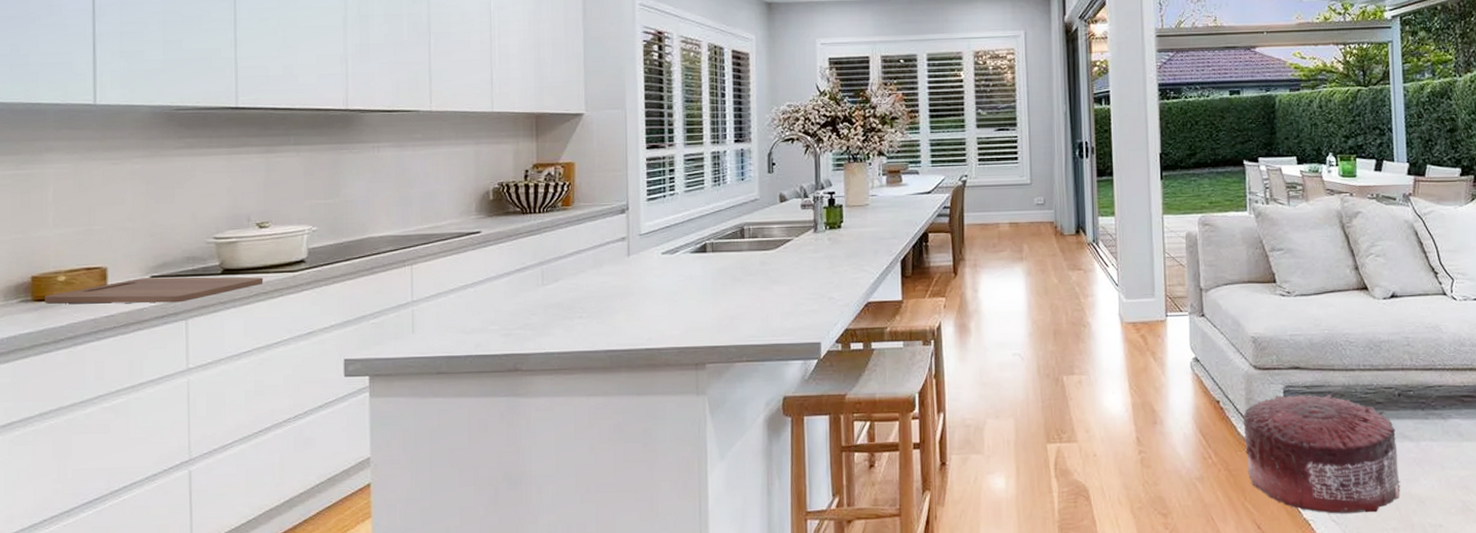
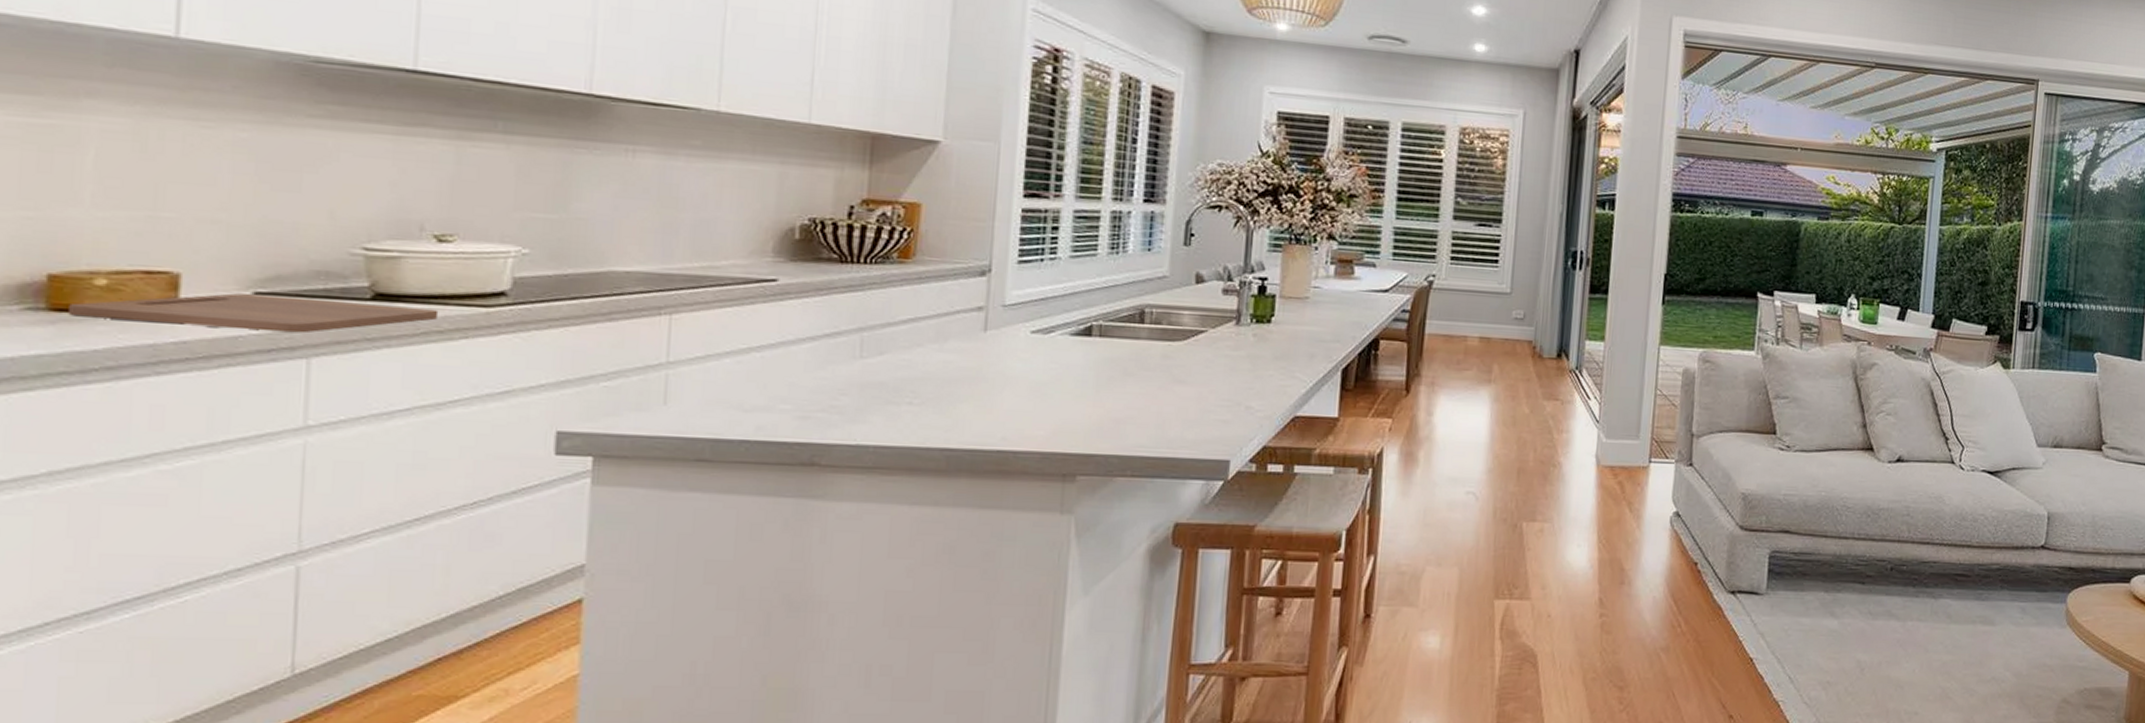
pouf: present [1243,394,1400,514] -> none [1718,559,1883,696]

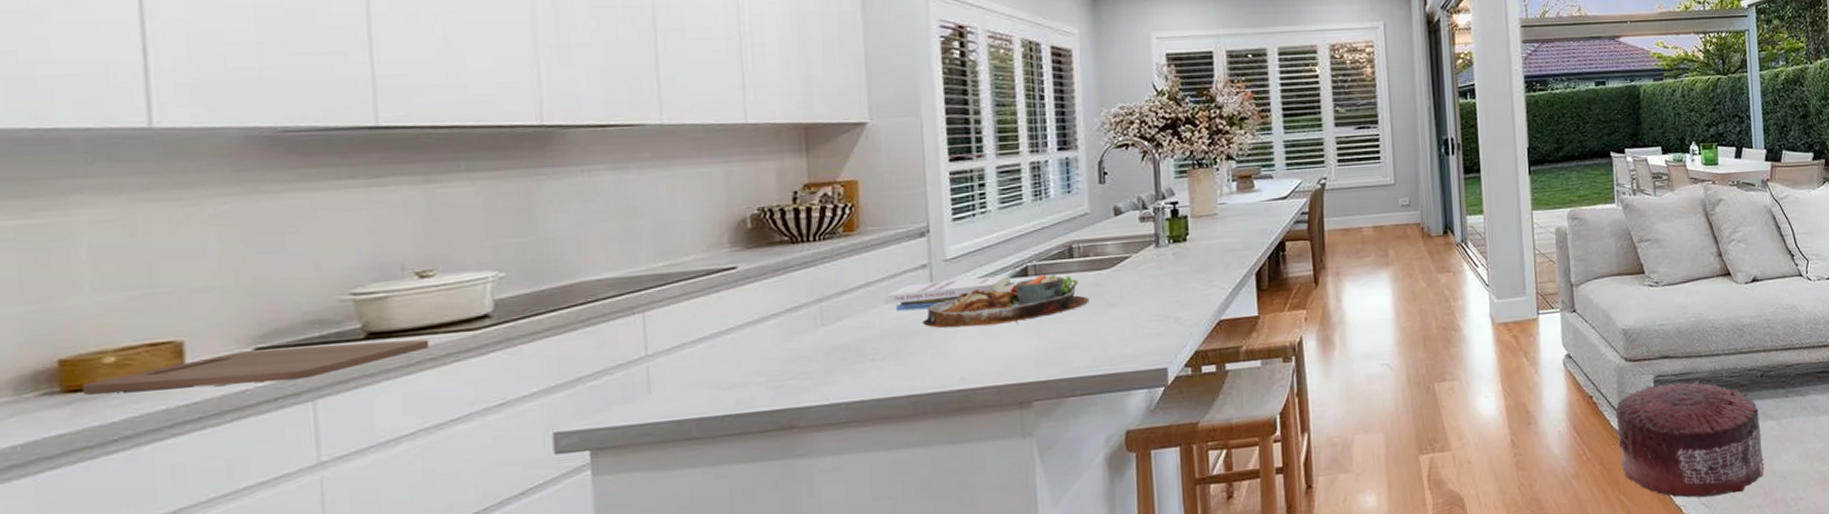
books: none [930,326,1076,357] -> present [883,275,1015,312]
food platter: none [969,337,1155,389] -> present [922,275,1089,329]
pouf: none [1718,559,1883,696] -> present [1615,380,1764,498]

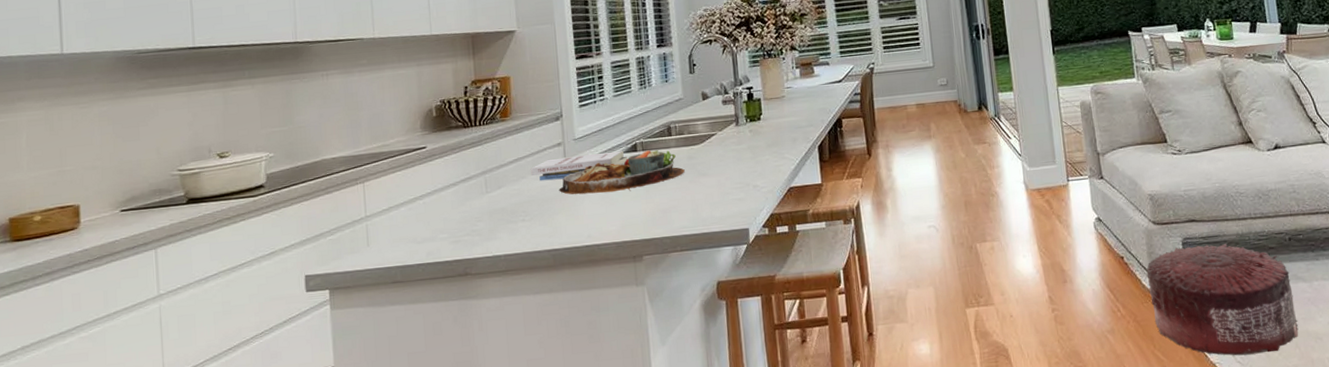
cutting board: present [82,339,430,395] -> none [22,204,226,243]

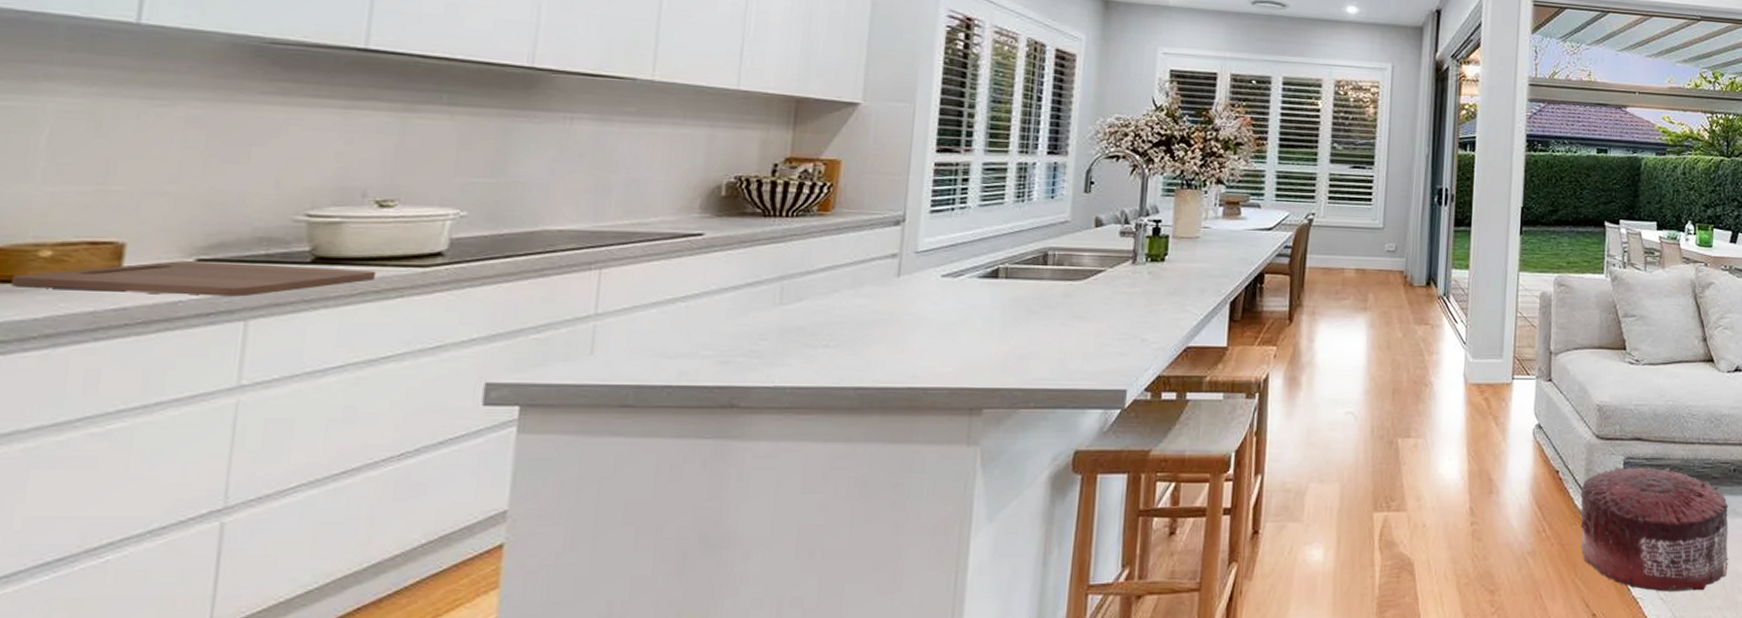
cutting board: none [22,204,226,243] -> present [11,261,377,297]
books: present [530,150,627,181] -> none [847,272,984,300]
food platter: present [559,150,685,195] -> none [883,278,1057,327]

